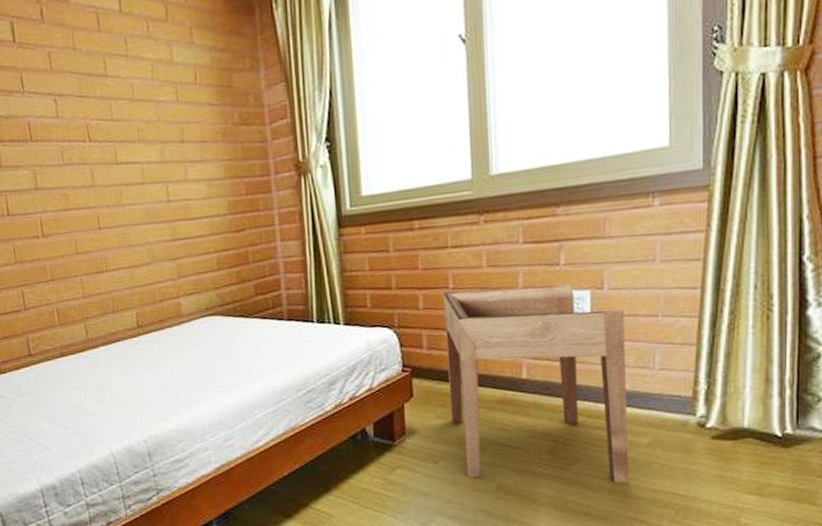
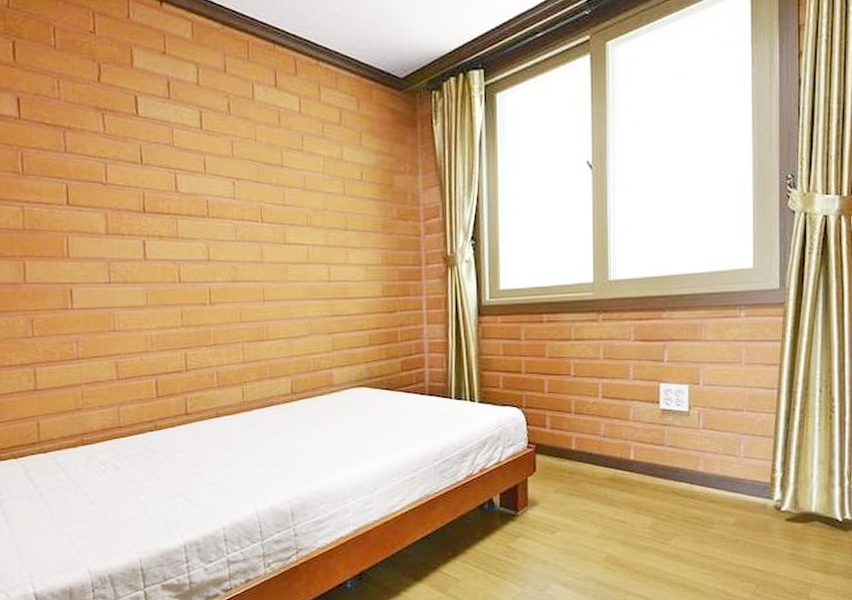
side table: present [442,285,629,483] -> none [565,378,718,558]

